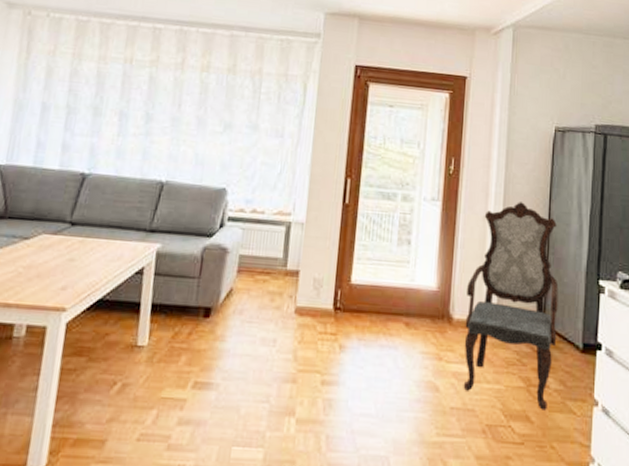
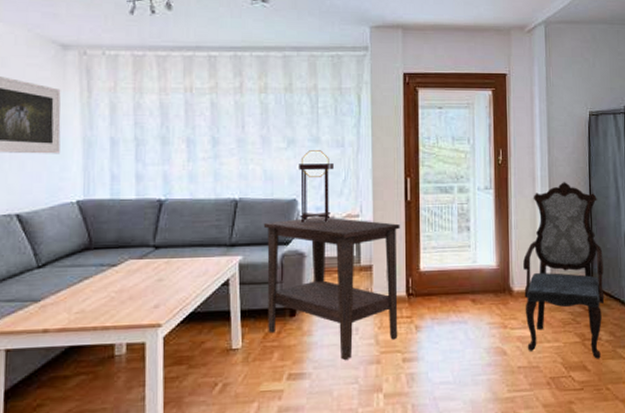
side table: none [178,209,334,375] -> present [263,217,400,361]
table lamp: none [227,137,271,217] -> present [296,150,335,223]

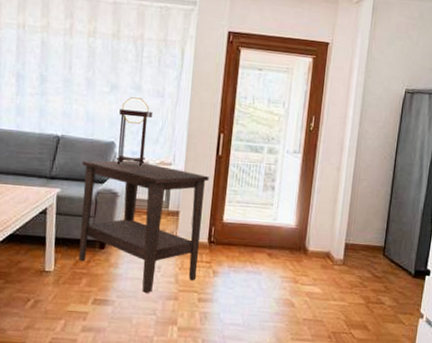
armchair: present [523,182,605,359] -> none [314,154,401,321]

